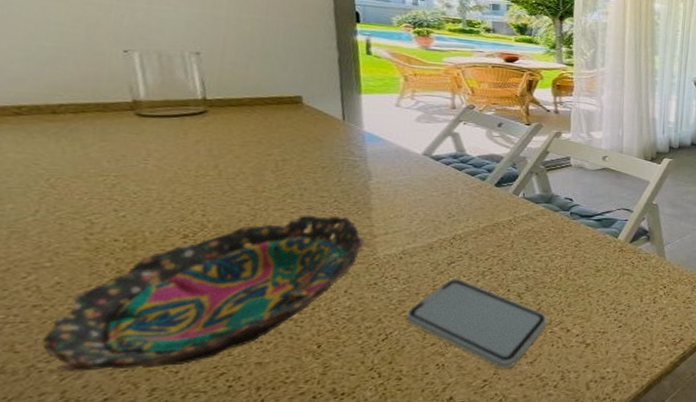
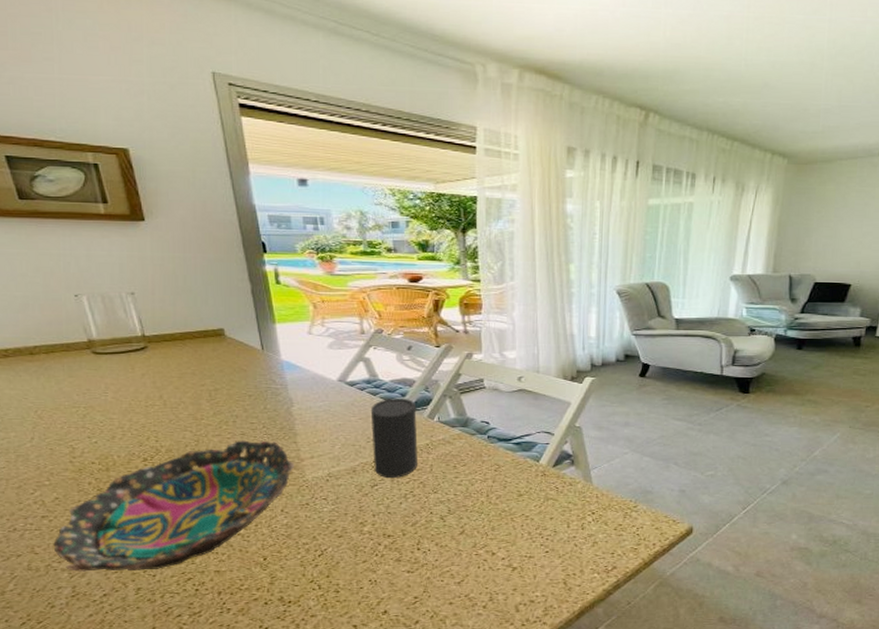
smartphone: present [406,279,547,369] -> none [338,501,472,588]
cup: none [452,173,502,254] -> present [370,398,418,478]

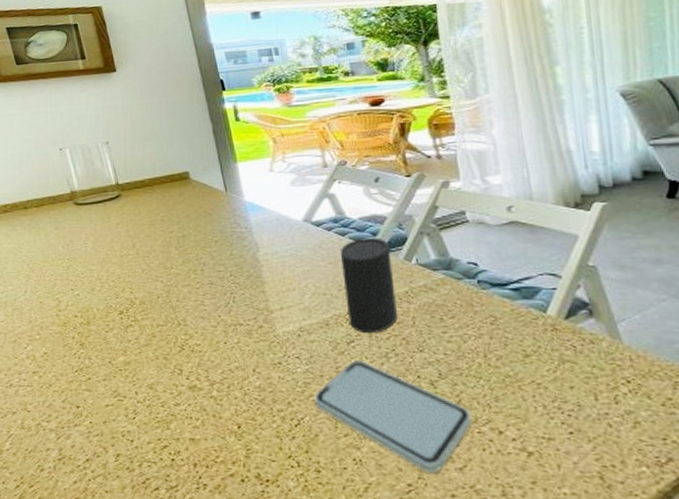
bowl: present [53,440,295,572] -> none [42,290,265,435]
smartphone: none [338,501,472,588] -> present [314,361,472,474]

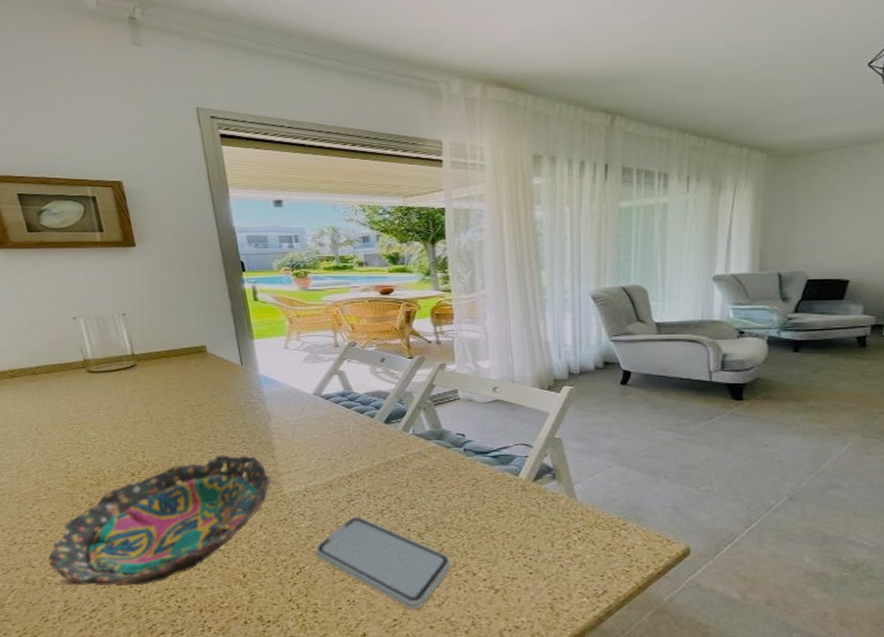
bowl: none [42,290,265,435] -> present [48,455,273,586]
cup: present [340,237,397,333] -> none [345,410,393,493]

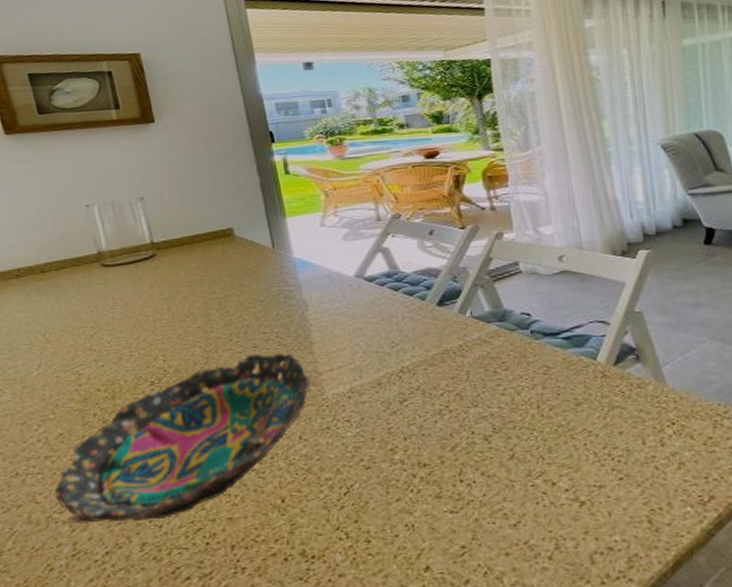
smartphone: present [315,517,451,610] -> none [365,420,526,533]

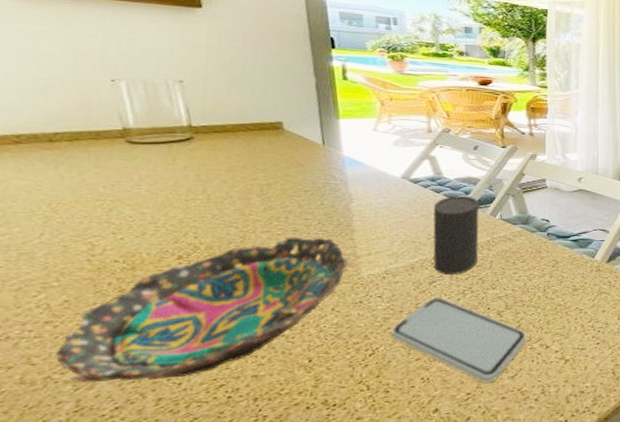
smartphone: none [365,420,526,533] -> present [391,298,527,383]
cup: none [393,291,451,390] -> present [433,195,479,274]

